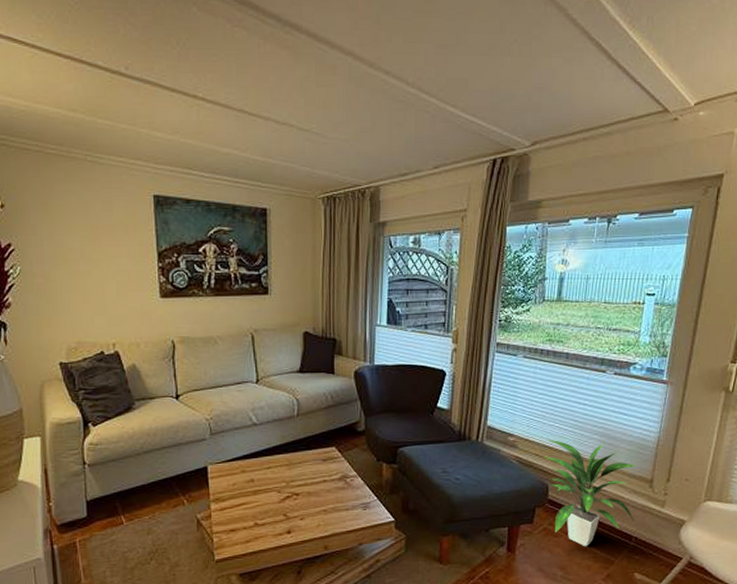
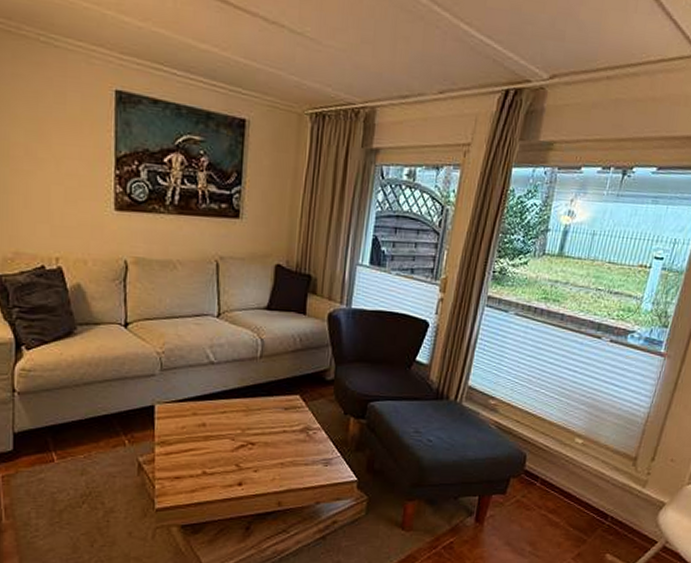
indoor plant: present [543,439,636,547] -> none [525,405,621,523]

